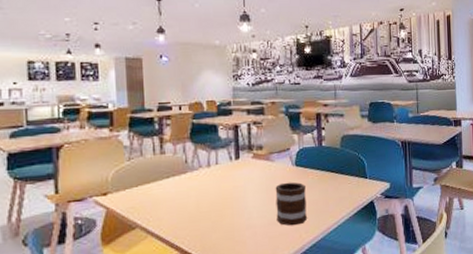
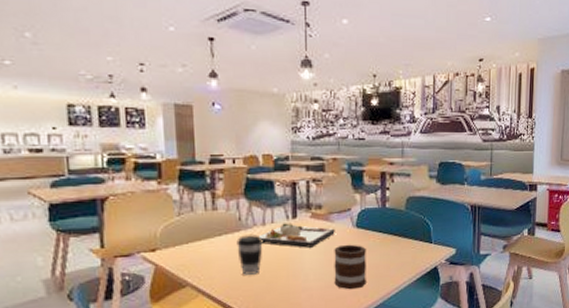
coffee cup: none [183,175,209,215] -> present [236,233,263,275]
dinner plate: none [205,163,276,187] -> present [260,223,335,248]

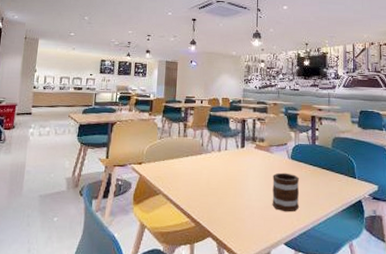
coffee cup: present [236,233,263,275] -> none [198,157,218,190]
dinner plate: present [260,223,335,248] -> none [216,151,274,173]

